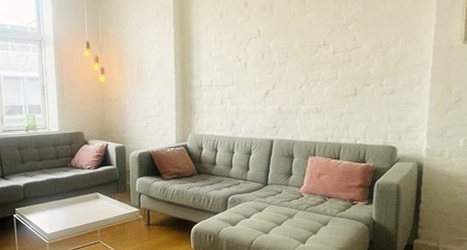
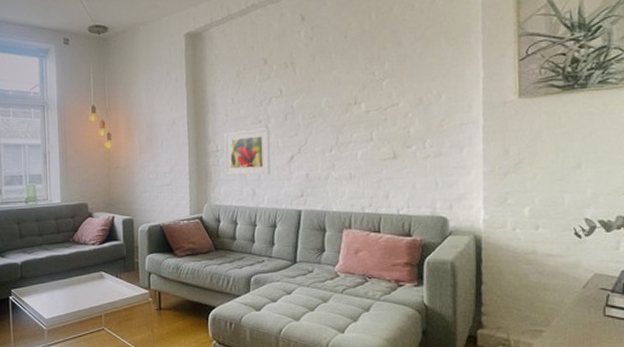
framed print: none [207,66,249,109] -> present [224,128,271,176]

